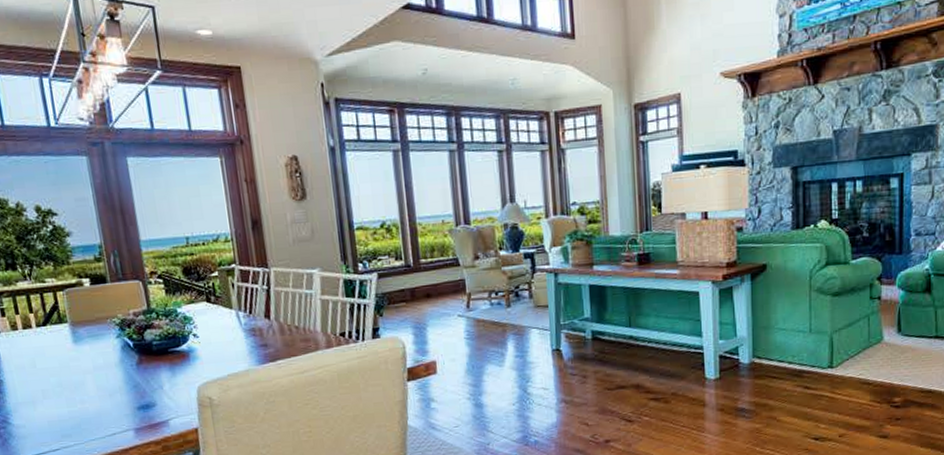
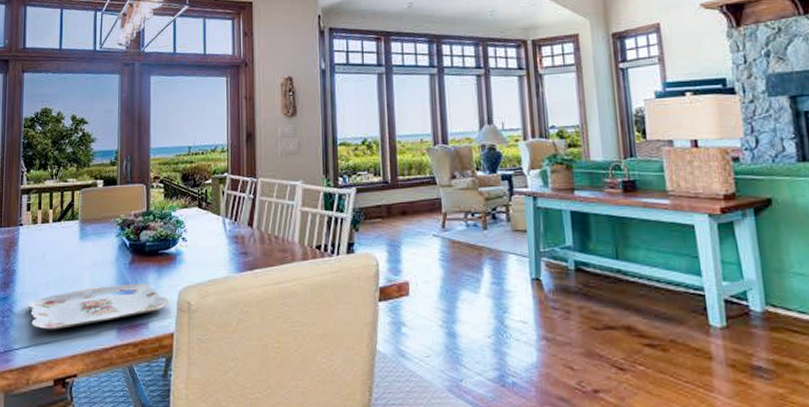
serving tray: none [24,383,189,437] -> present [27,284,169,330]

